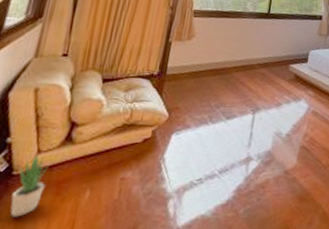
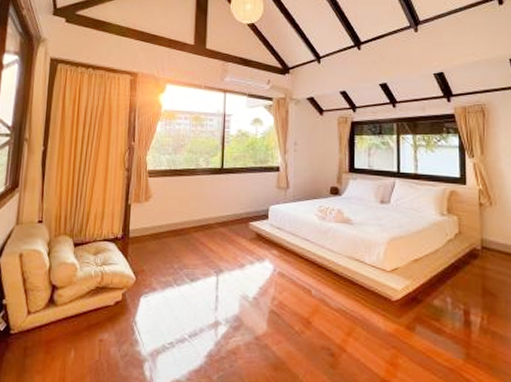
potted plant: present [10,153,51,217] -> none [12,314,39,373]

